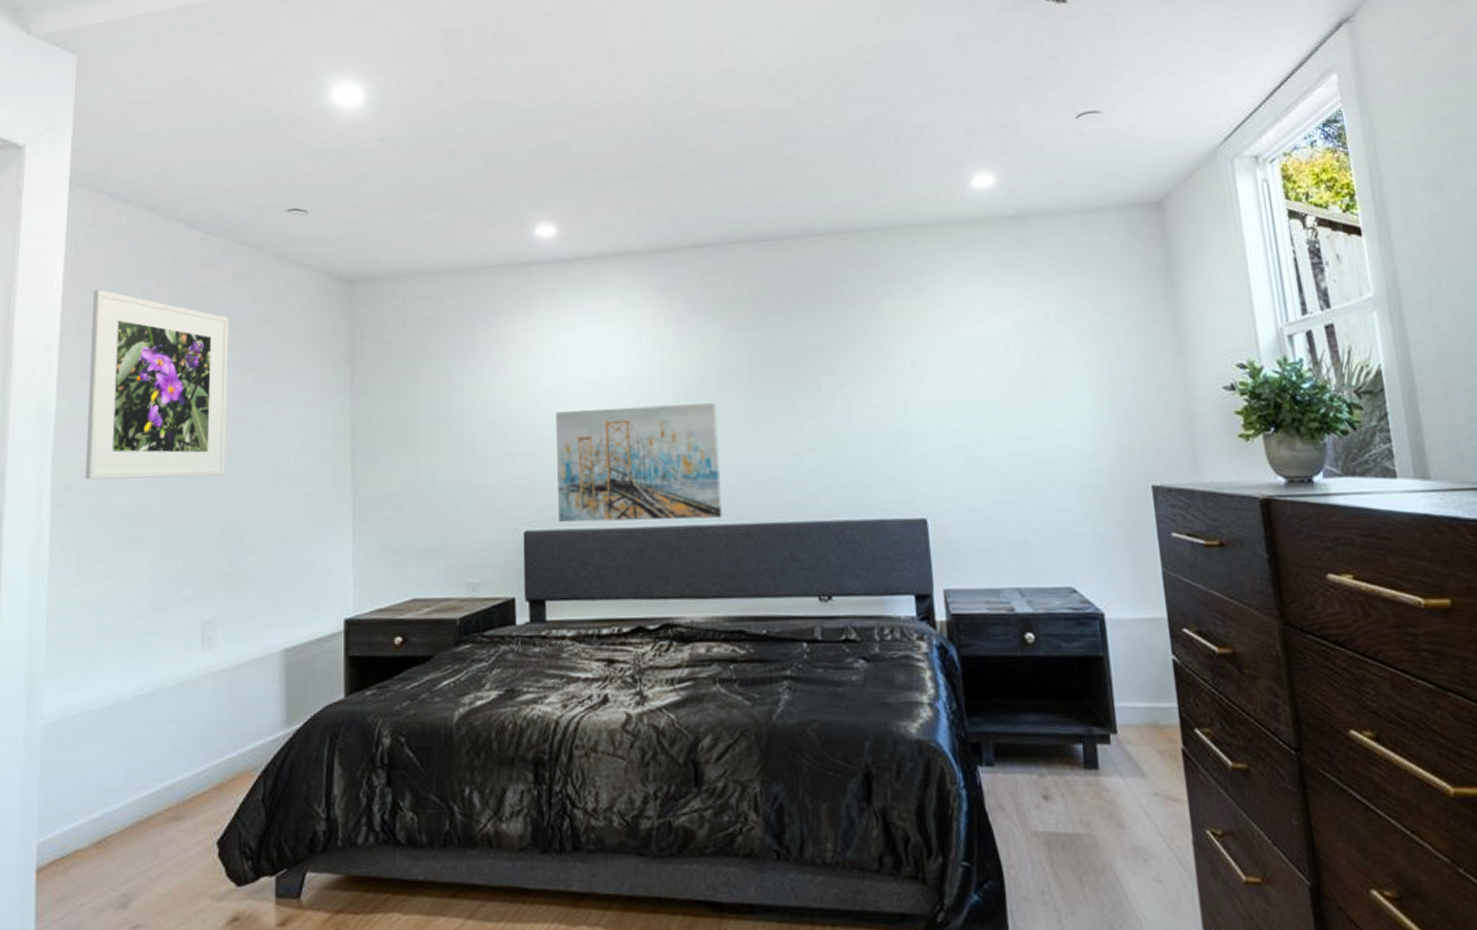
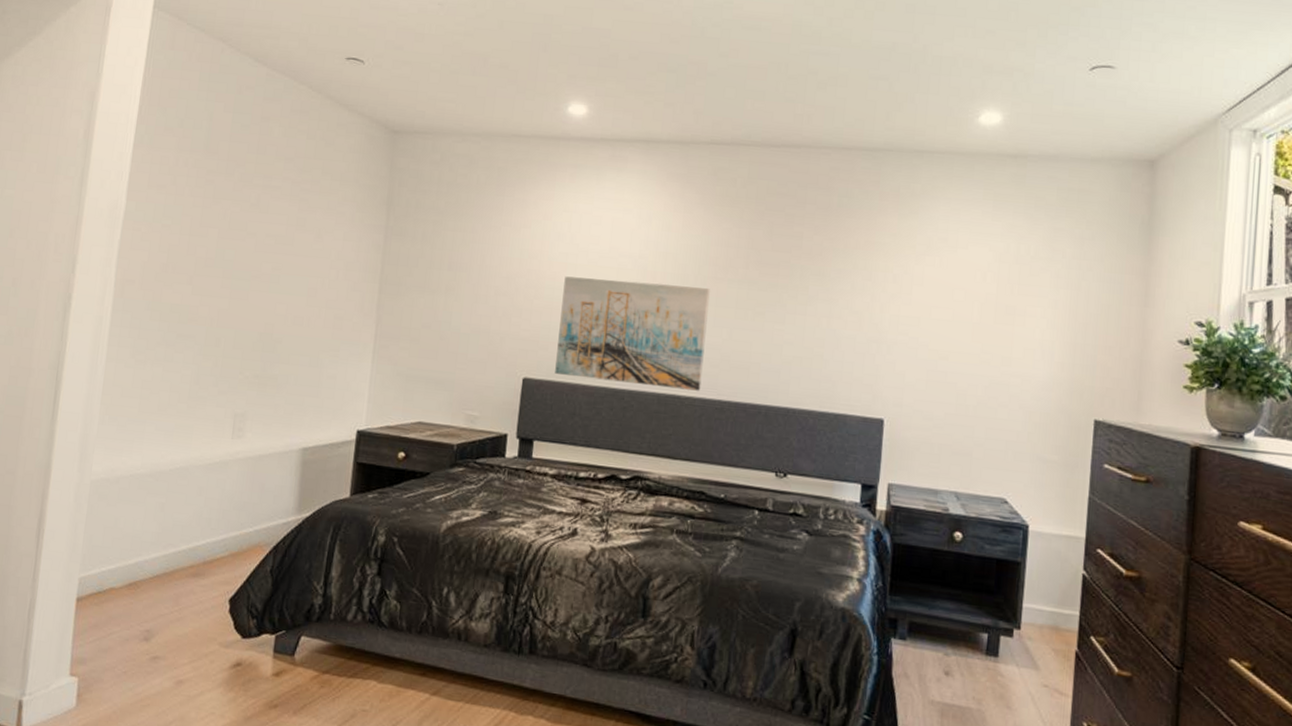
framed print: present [84,289,229,480] -> none [144,108,284,290]

